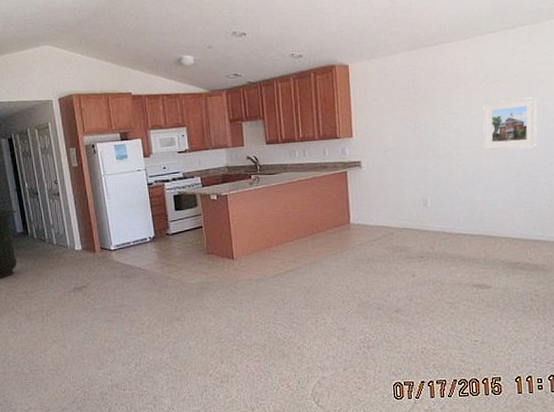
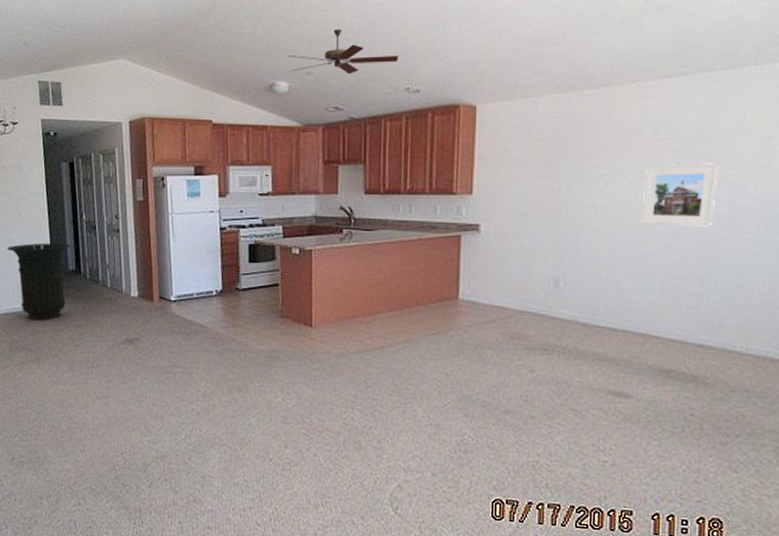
ceiling fan: none [191,9,283,47] -> present [288,29,399,75]

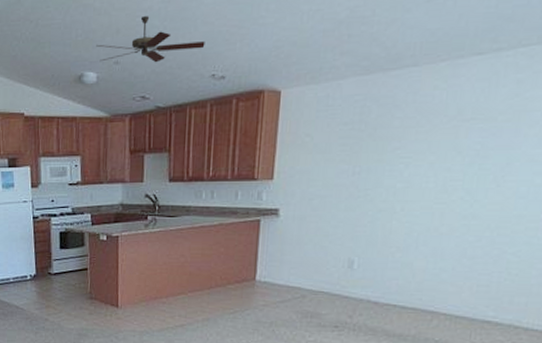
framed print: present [641,163,720,227] -> none [438,142,524,207]

